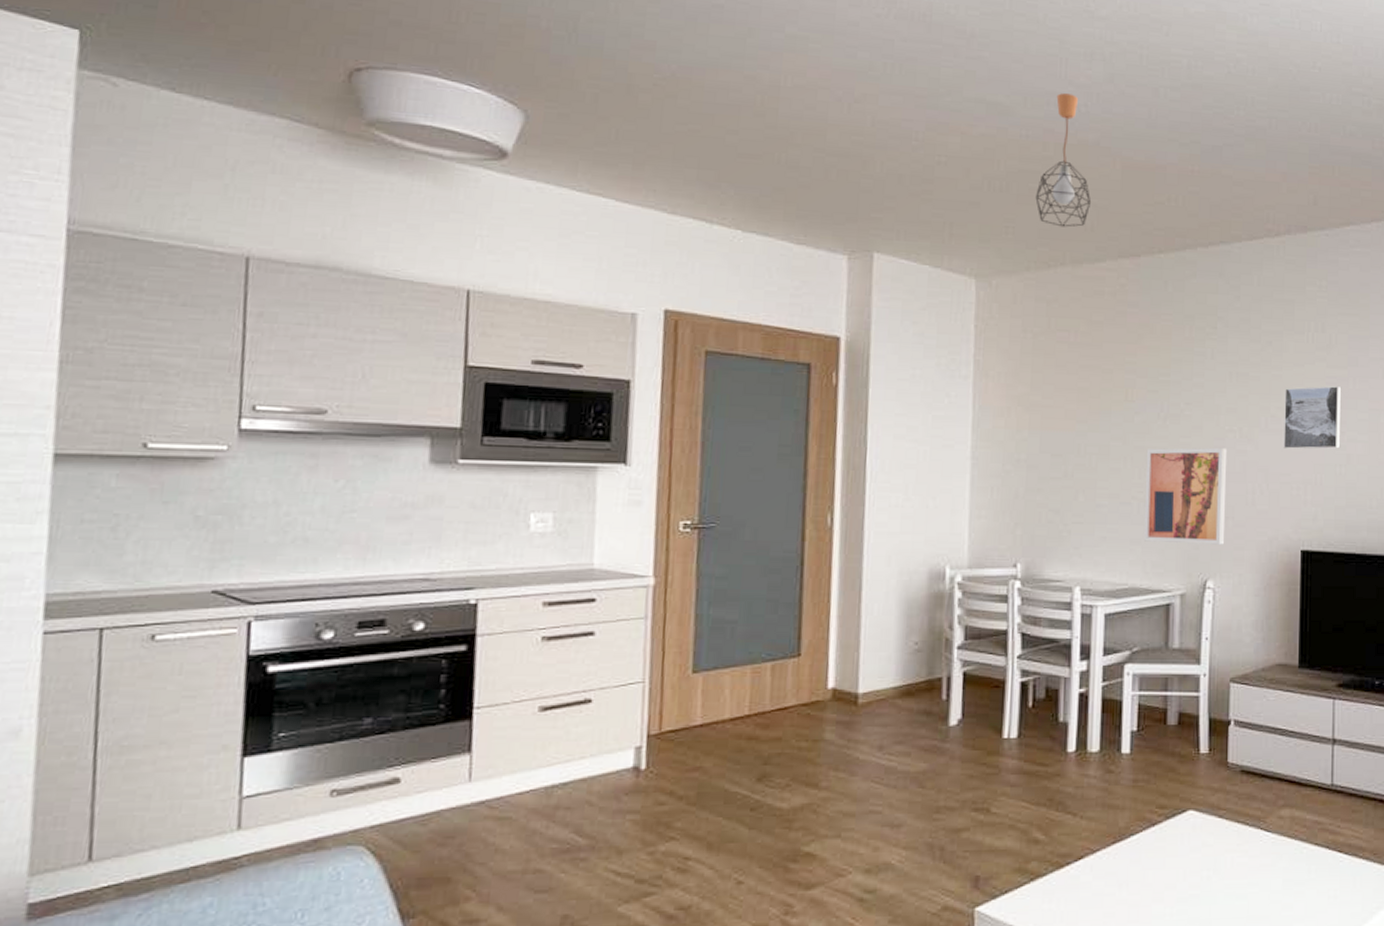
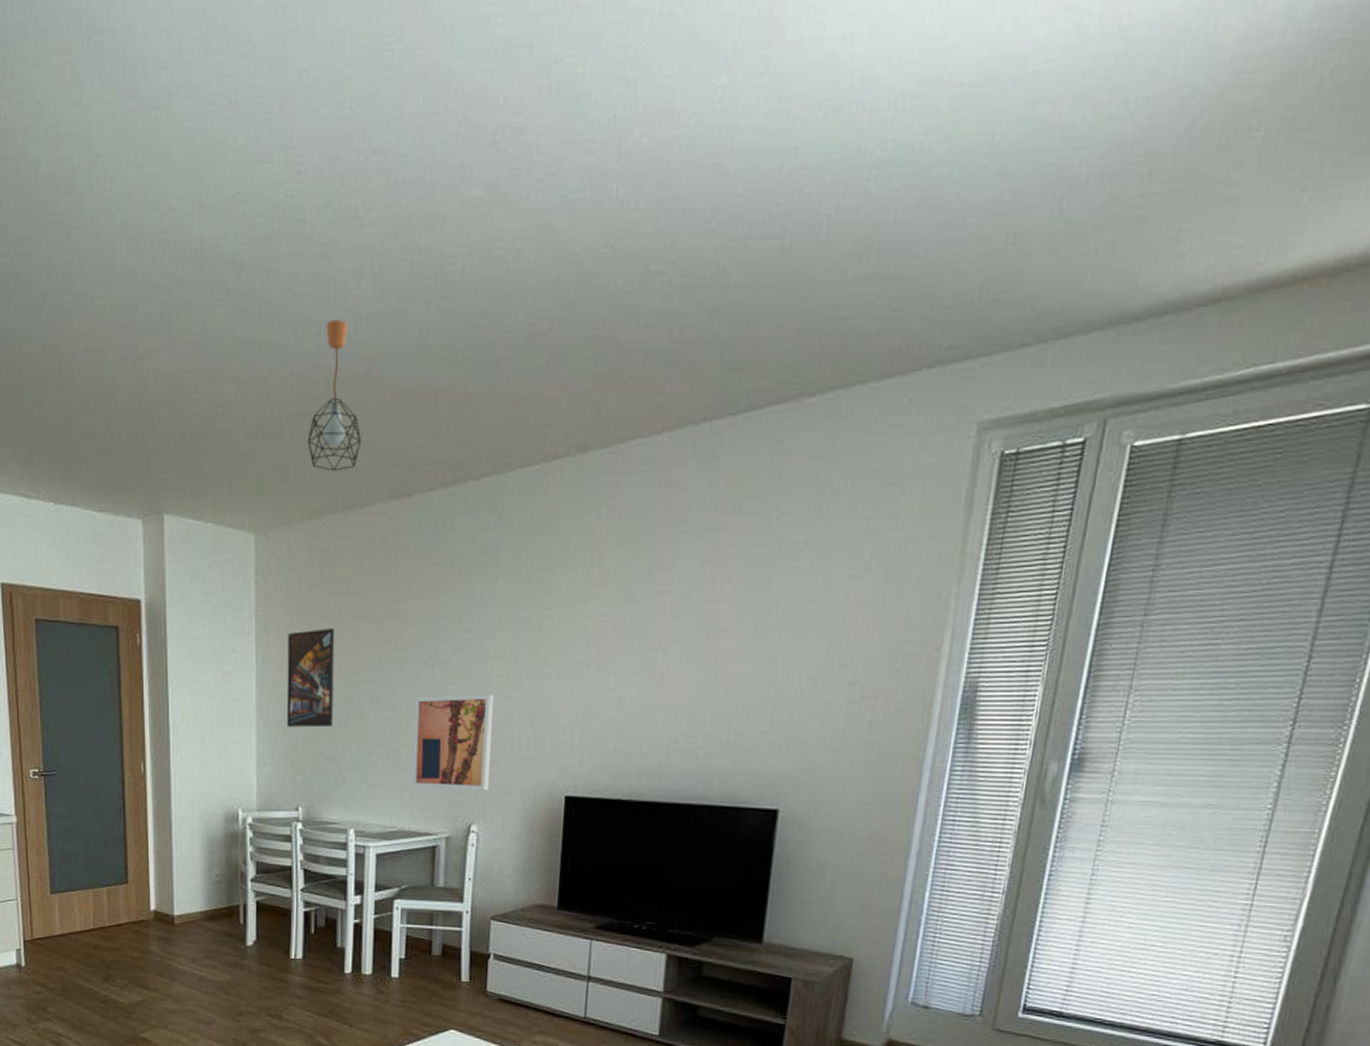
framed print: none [1006,377,1062,478] -> present [286,628,335,728]
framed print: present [1283,386,1342,450] -> none [552,625,617,694]

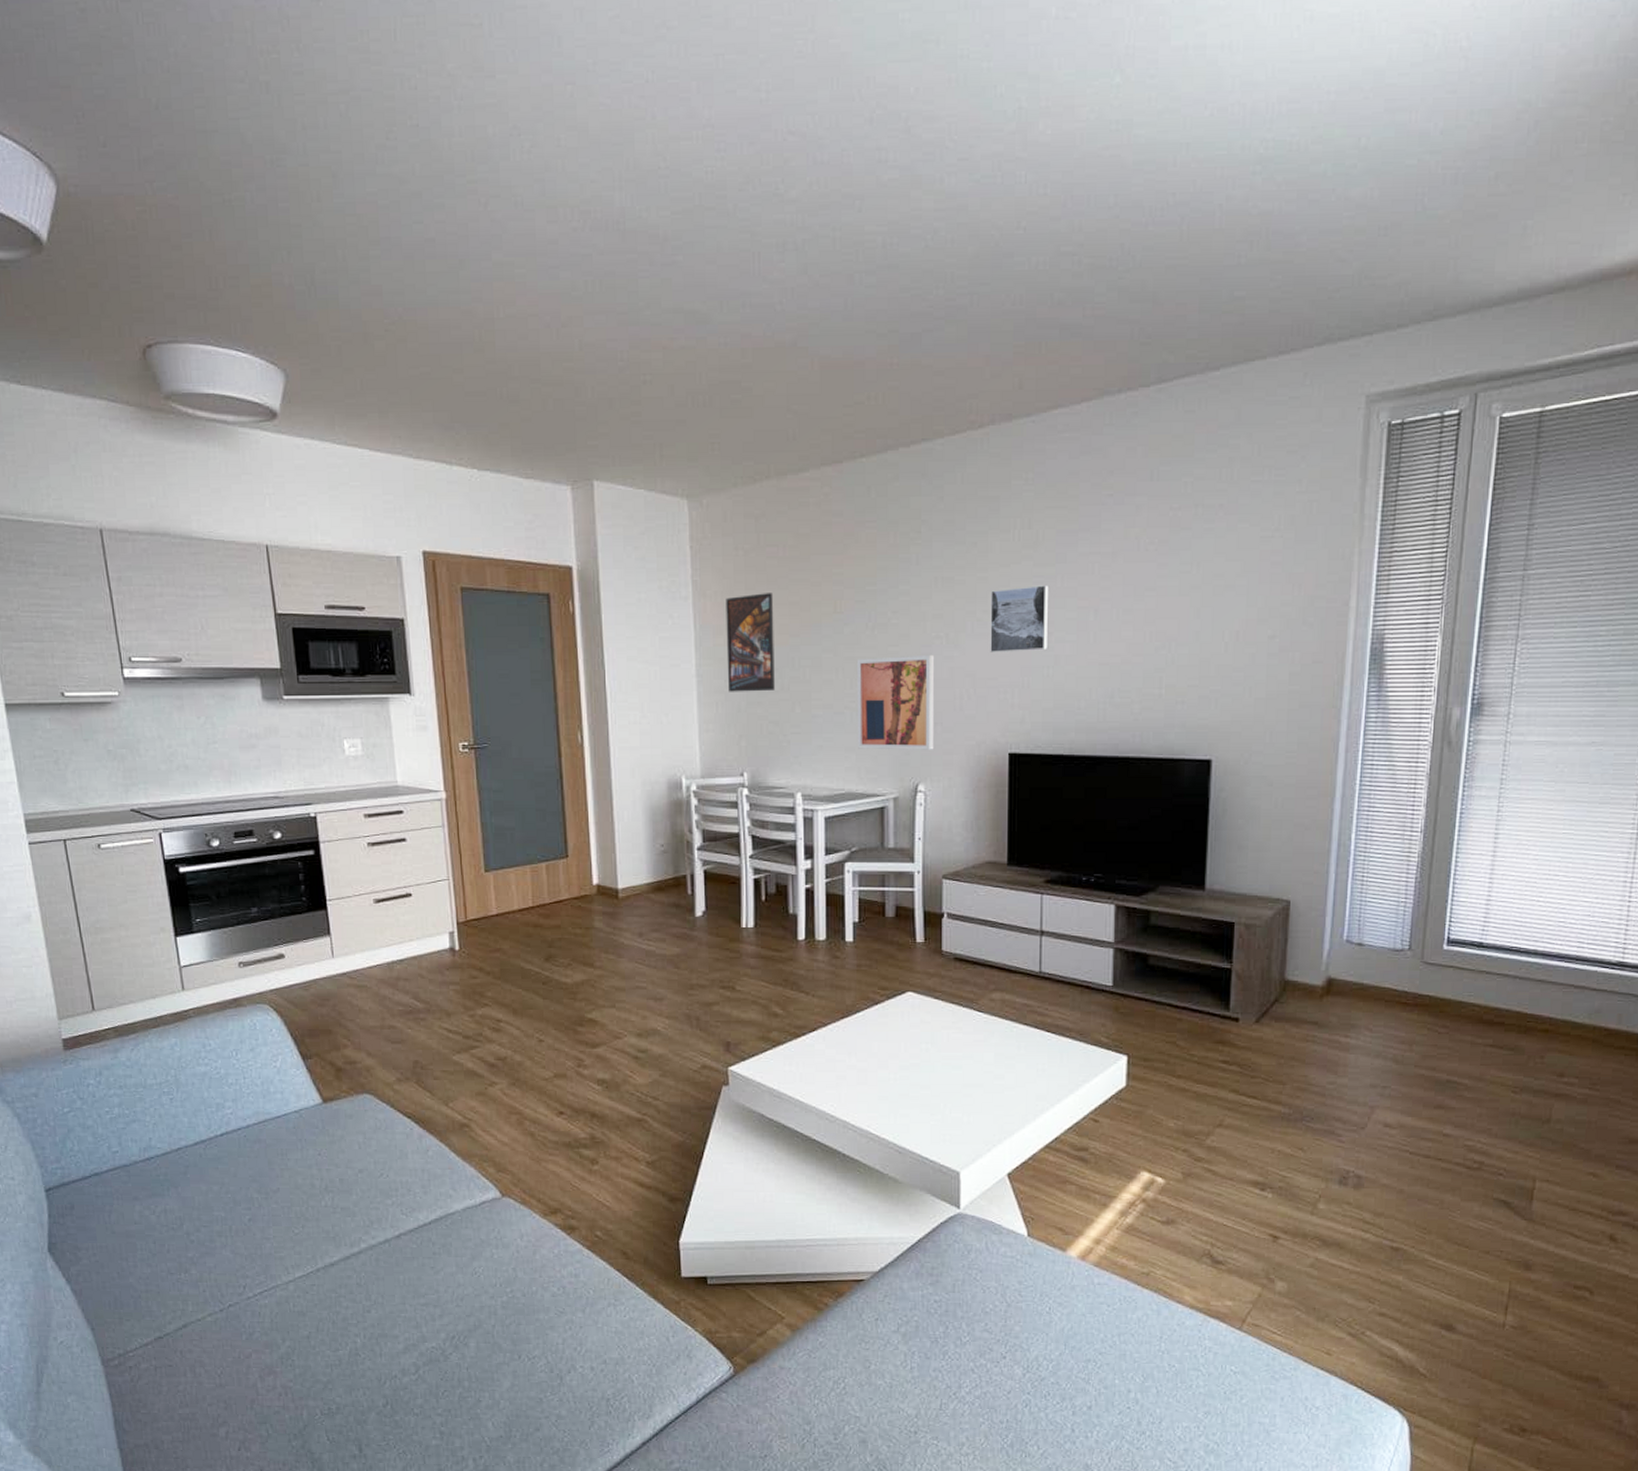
pendant light: present [307,320,362,471] -> none [738,292,792,438]
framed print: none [552,625,617,694] -> present [990,585,1049,654]

